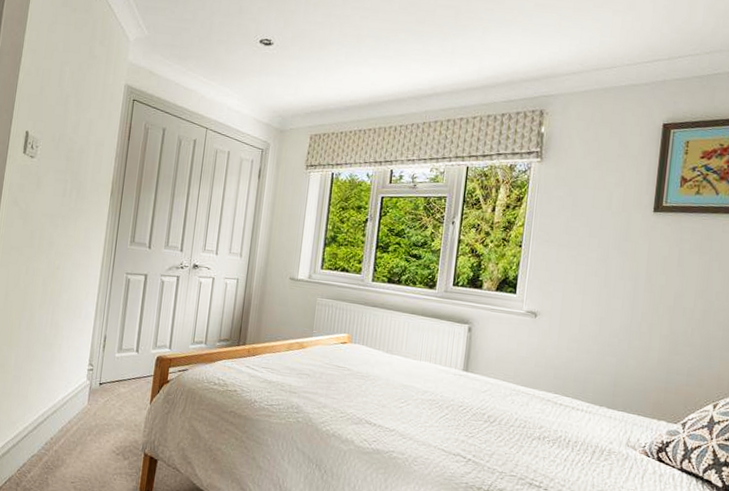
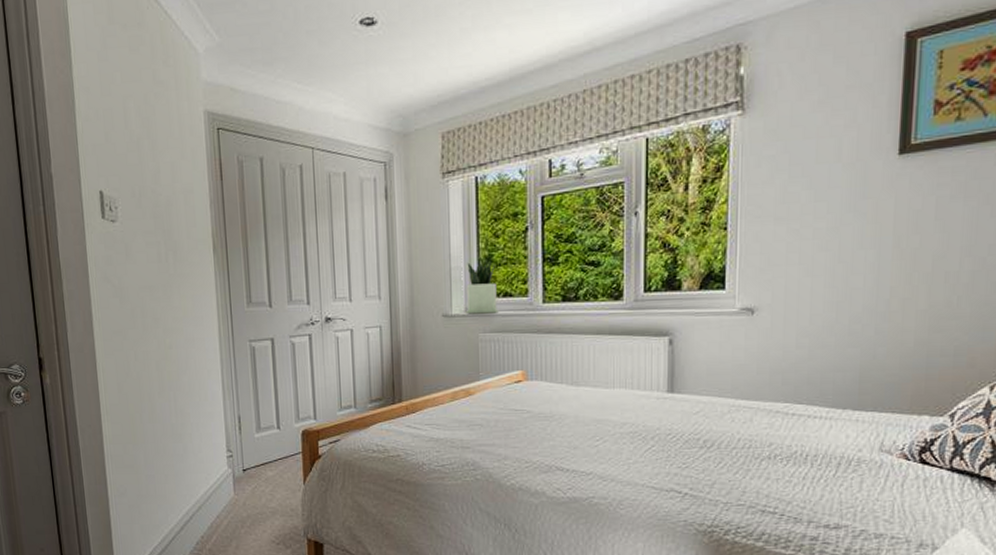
planter: none [309,239,338,285] -> present [465,261,500,316]

